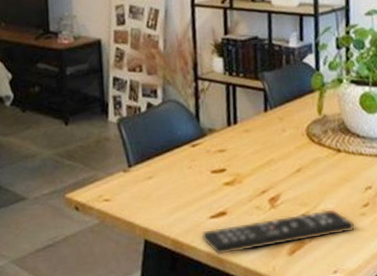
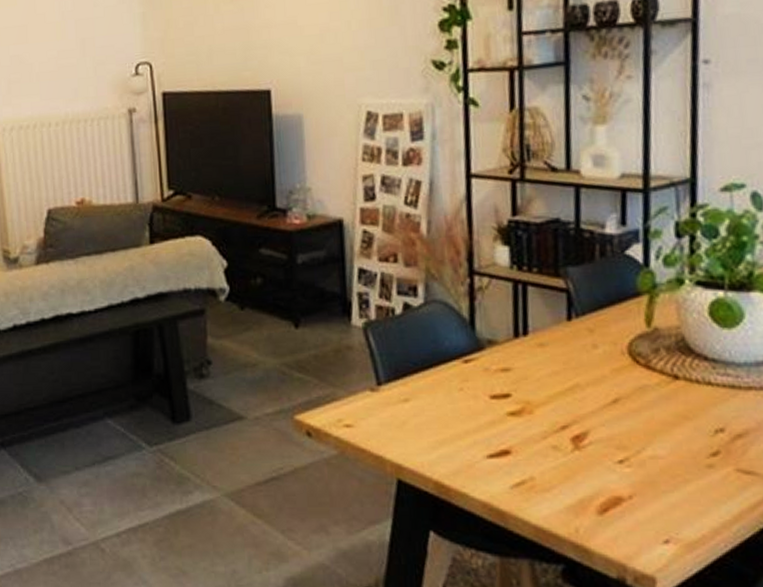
remote control: present [201,208,355,256] -> none [475,455,698,507]

